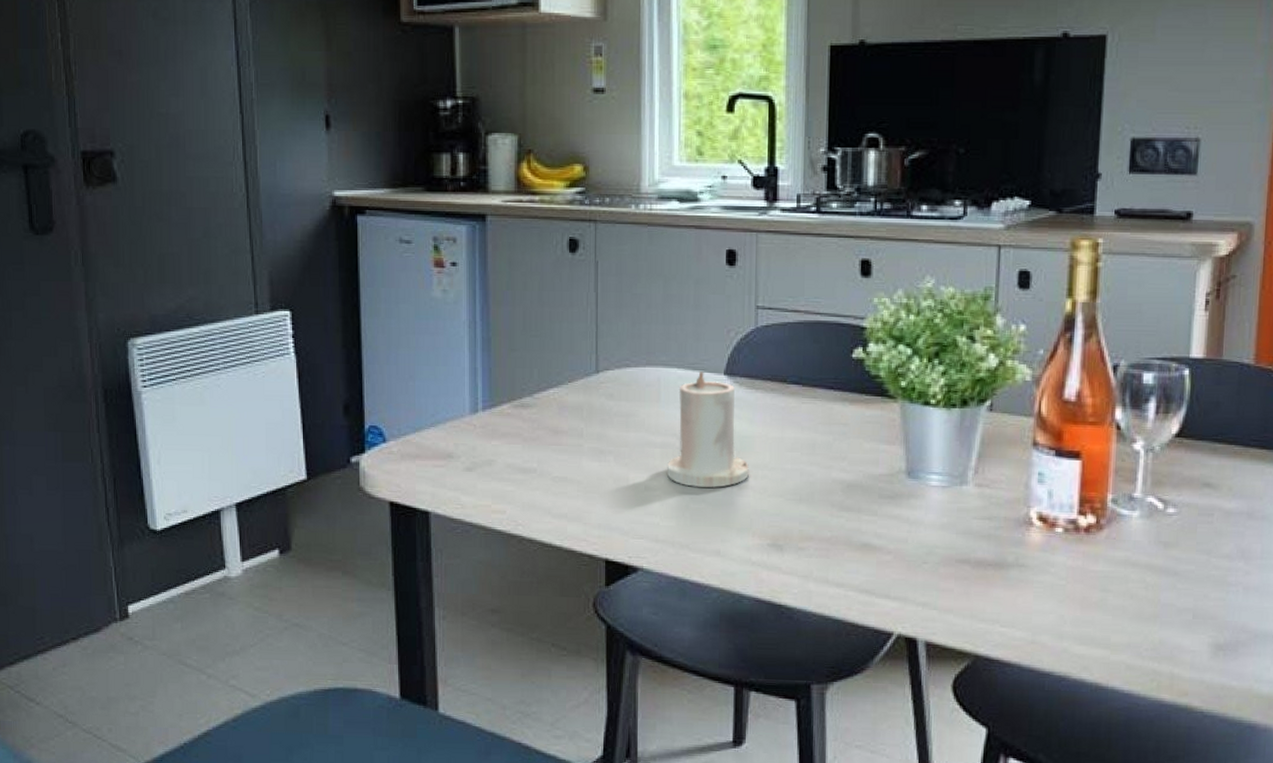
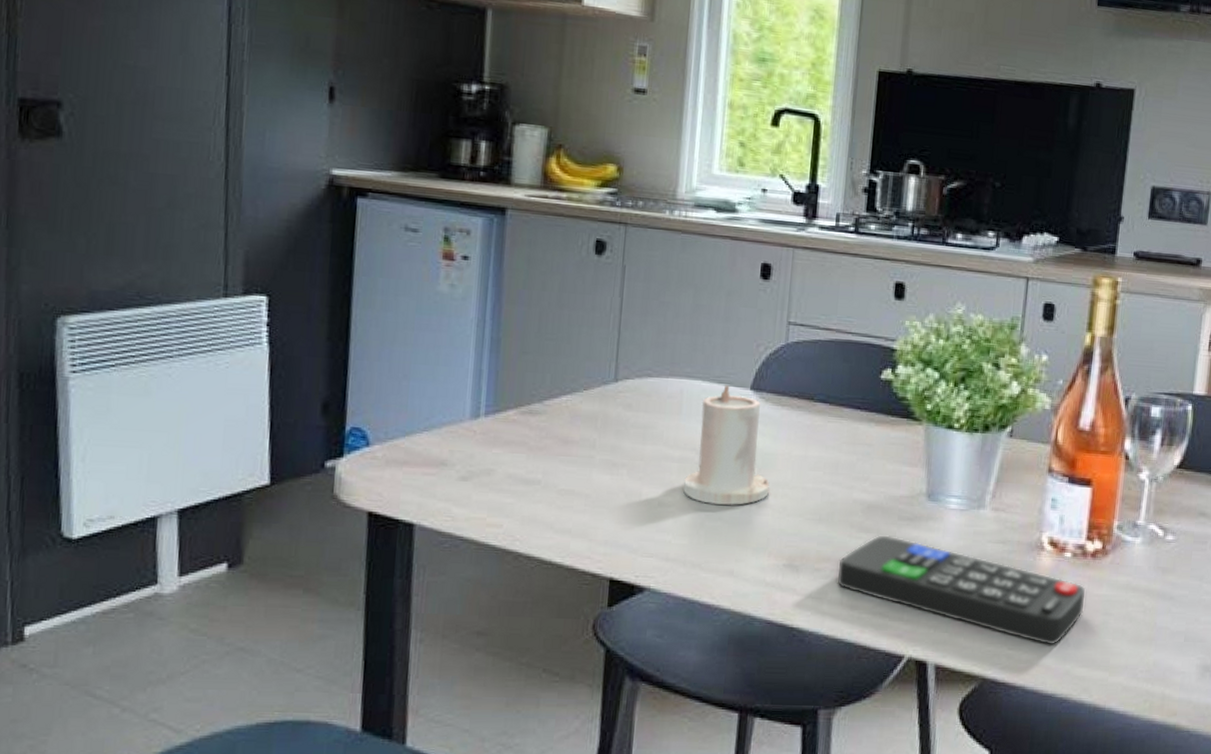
remote control: none [821,513,1081,623] -> present [837,535,1086,645]

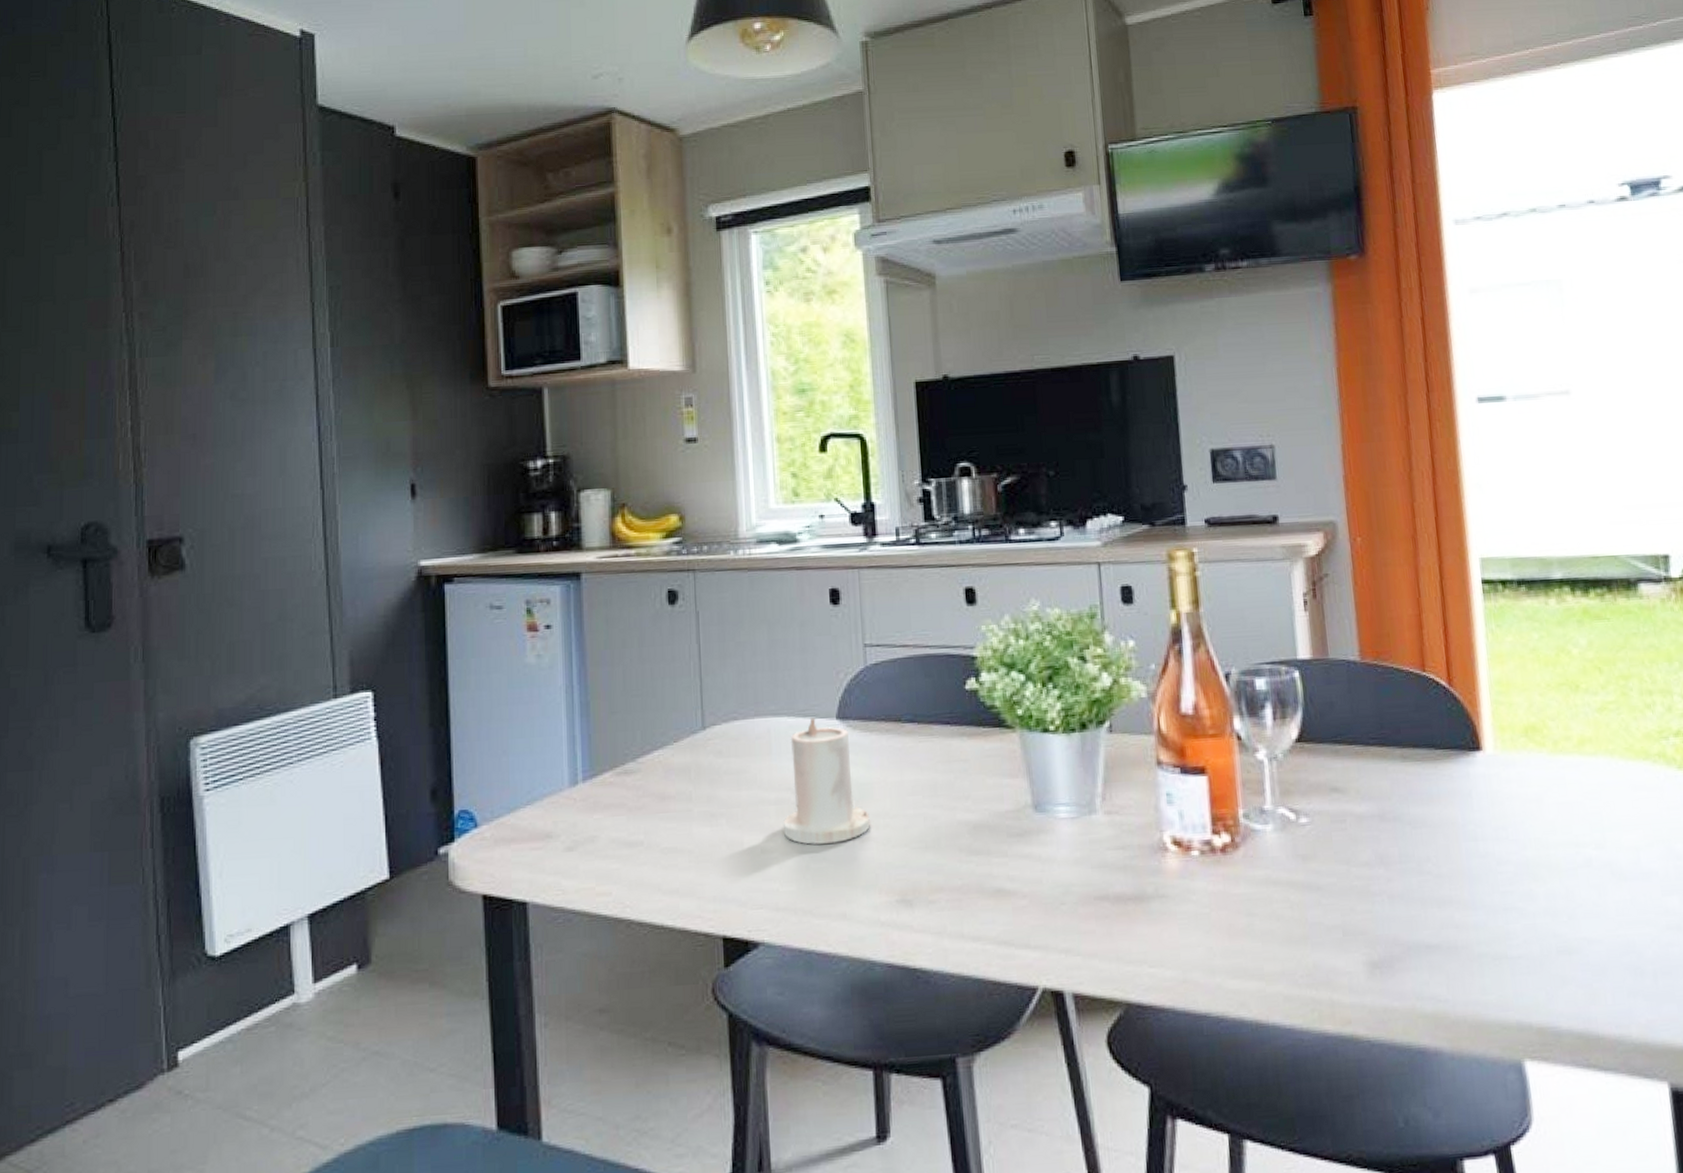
remote control: present [837,535,1086,645] -> none [952,855,1224,958]

